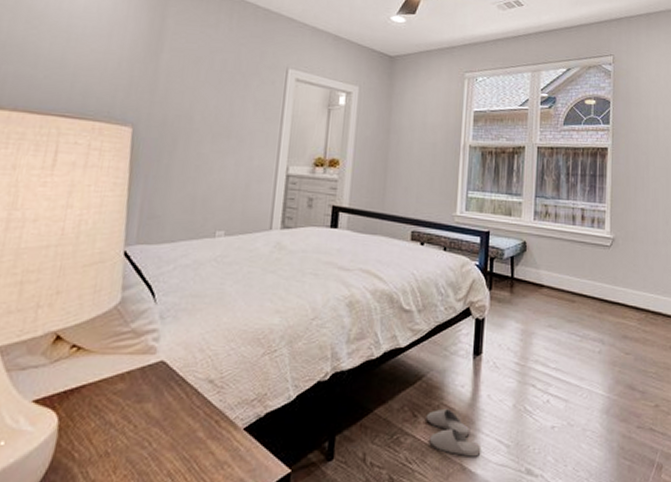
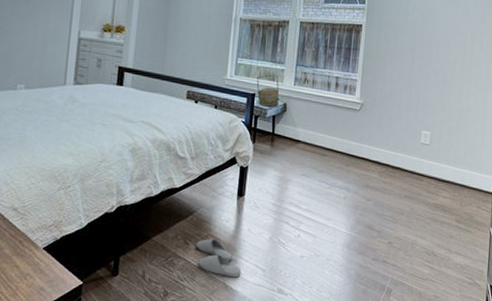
decorative basket: none [490,206,518,246] -> present [256,72,280,107]

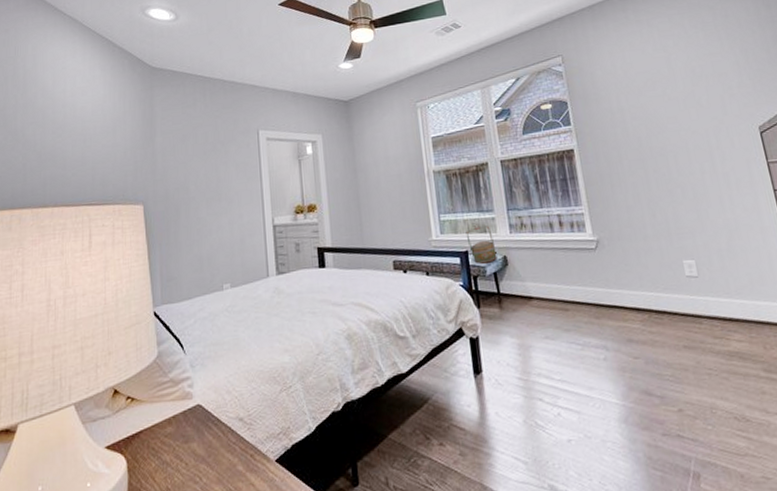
slippers: present [196,239,242,278] -> none [438,429,499,476]

